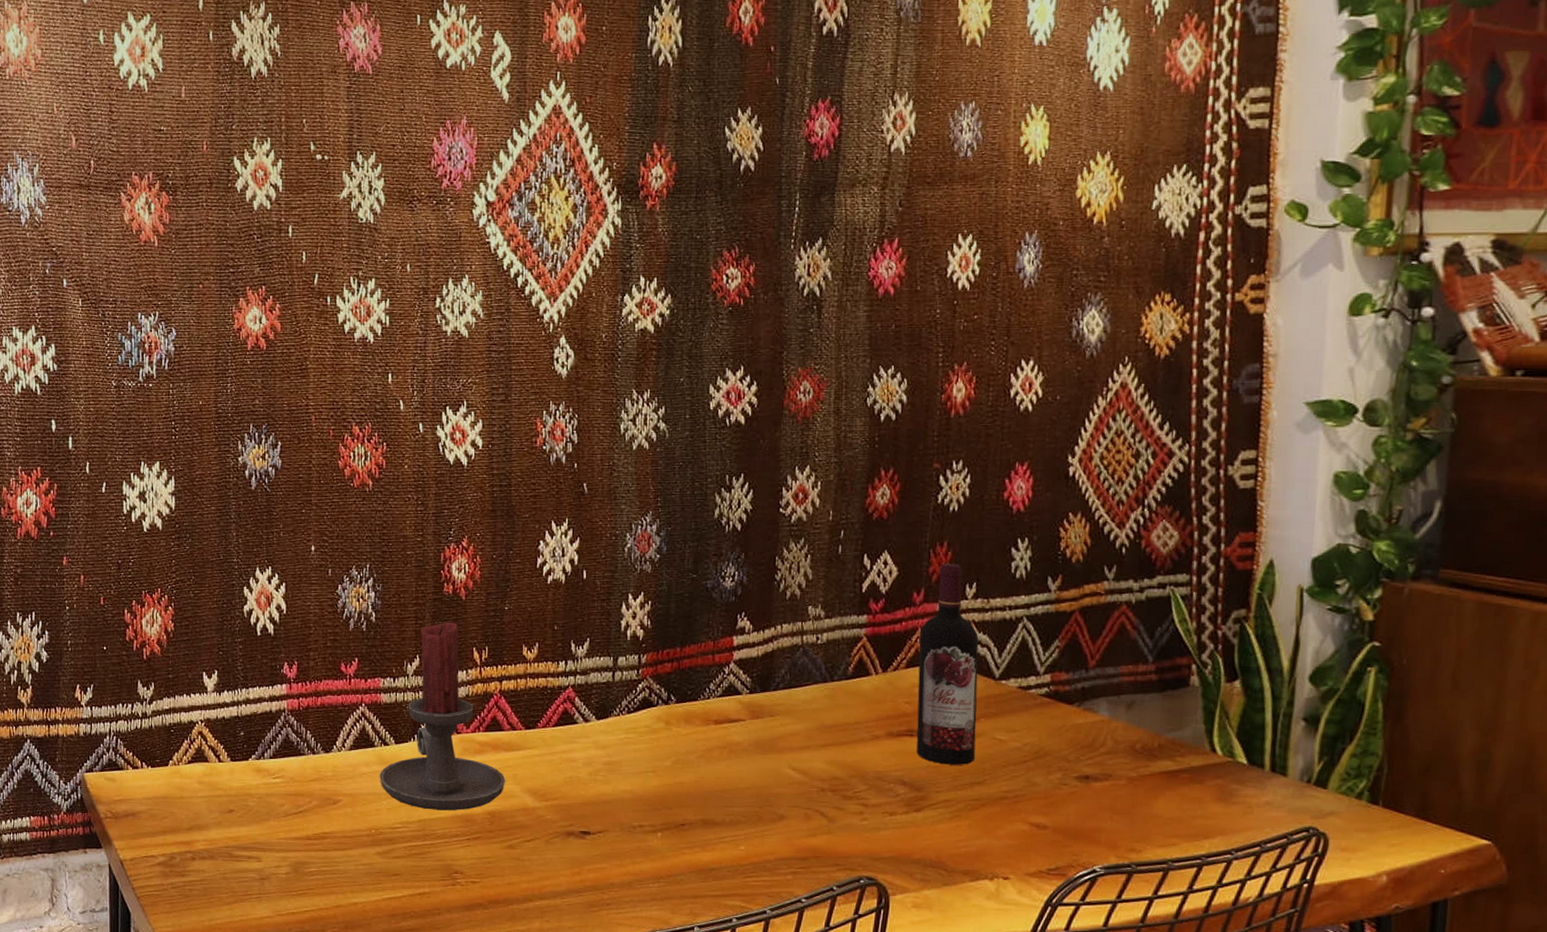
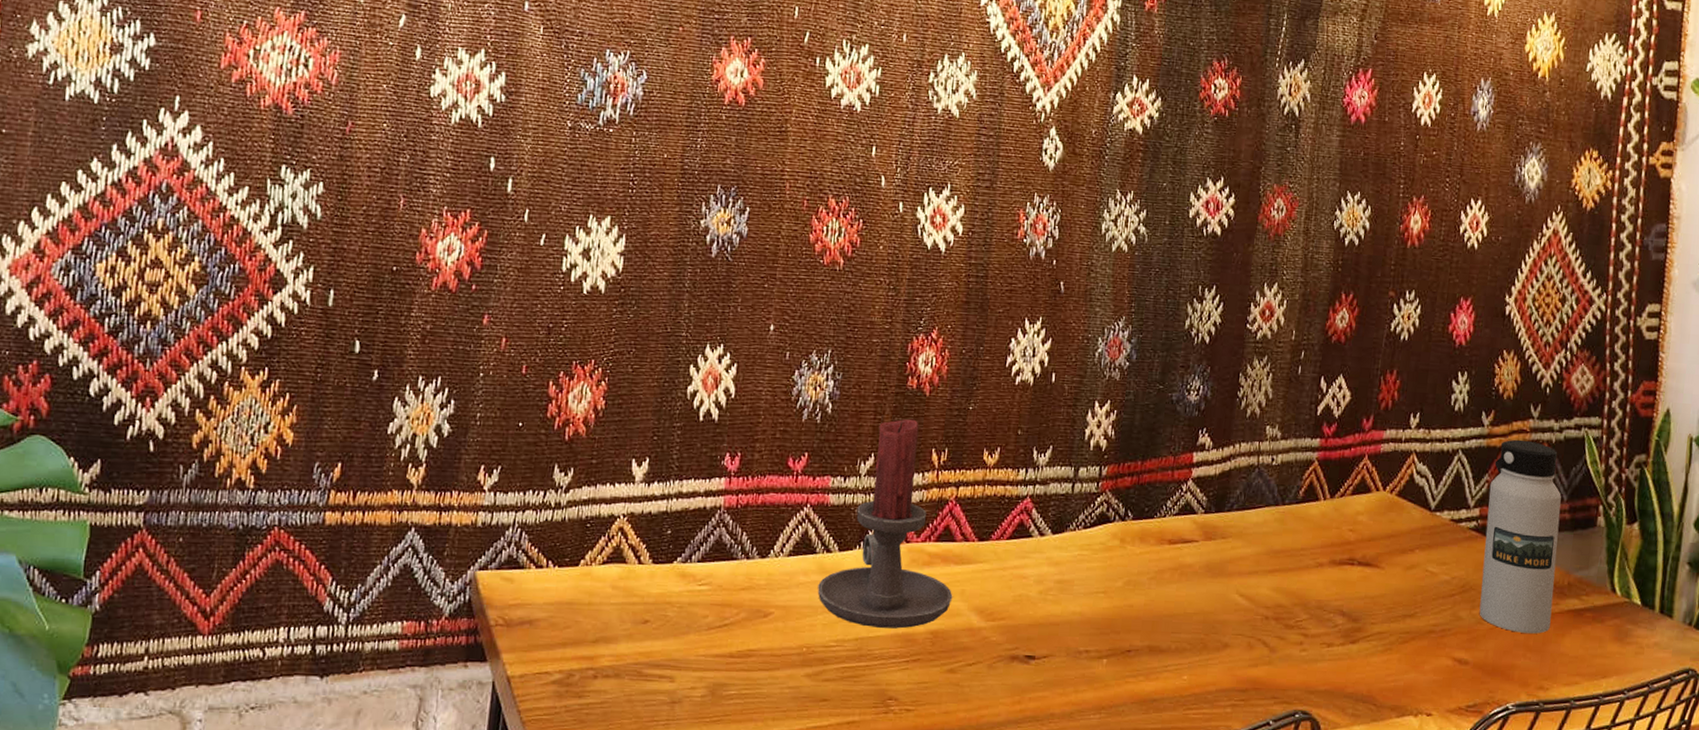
wine bottle: present [916,564,979,765] -> none [1356,391,1419,597]
water bottle: none [1056,602,1146,797] -> present [1479,439,1562,634]

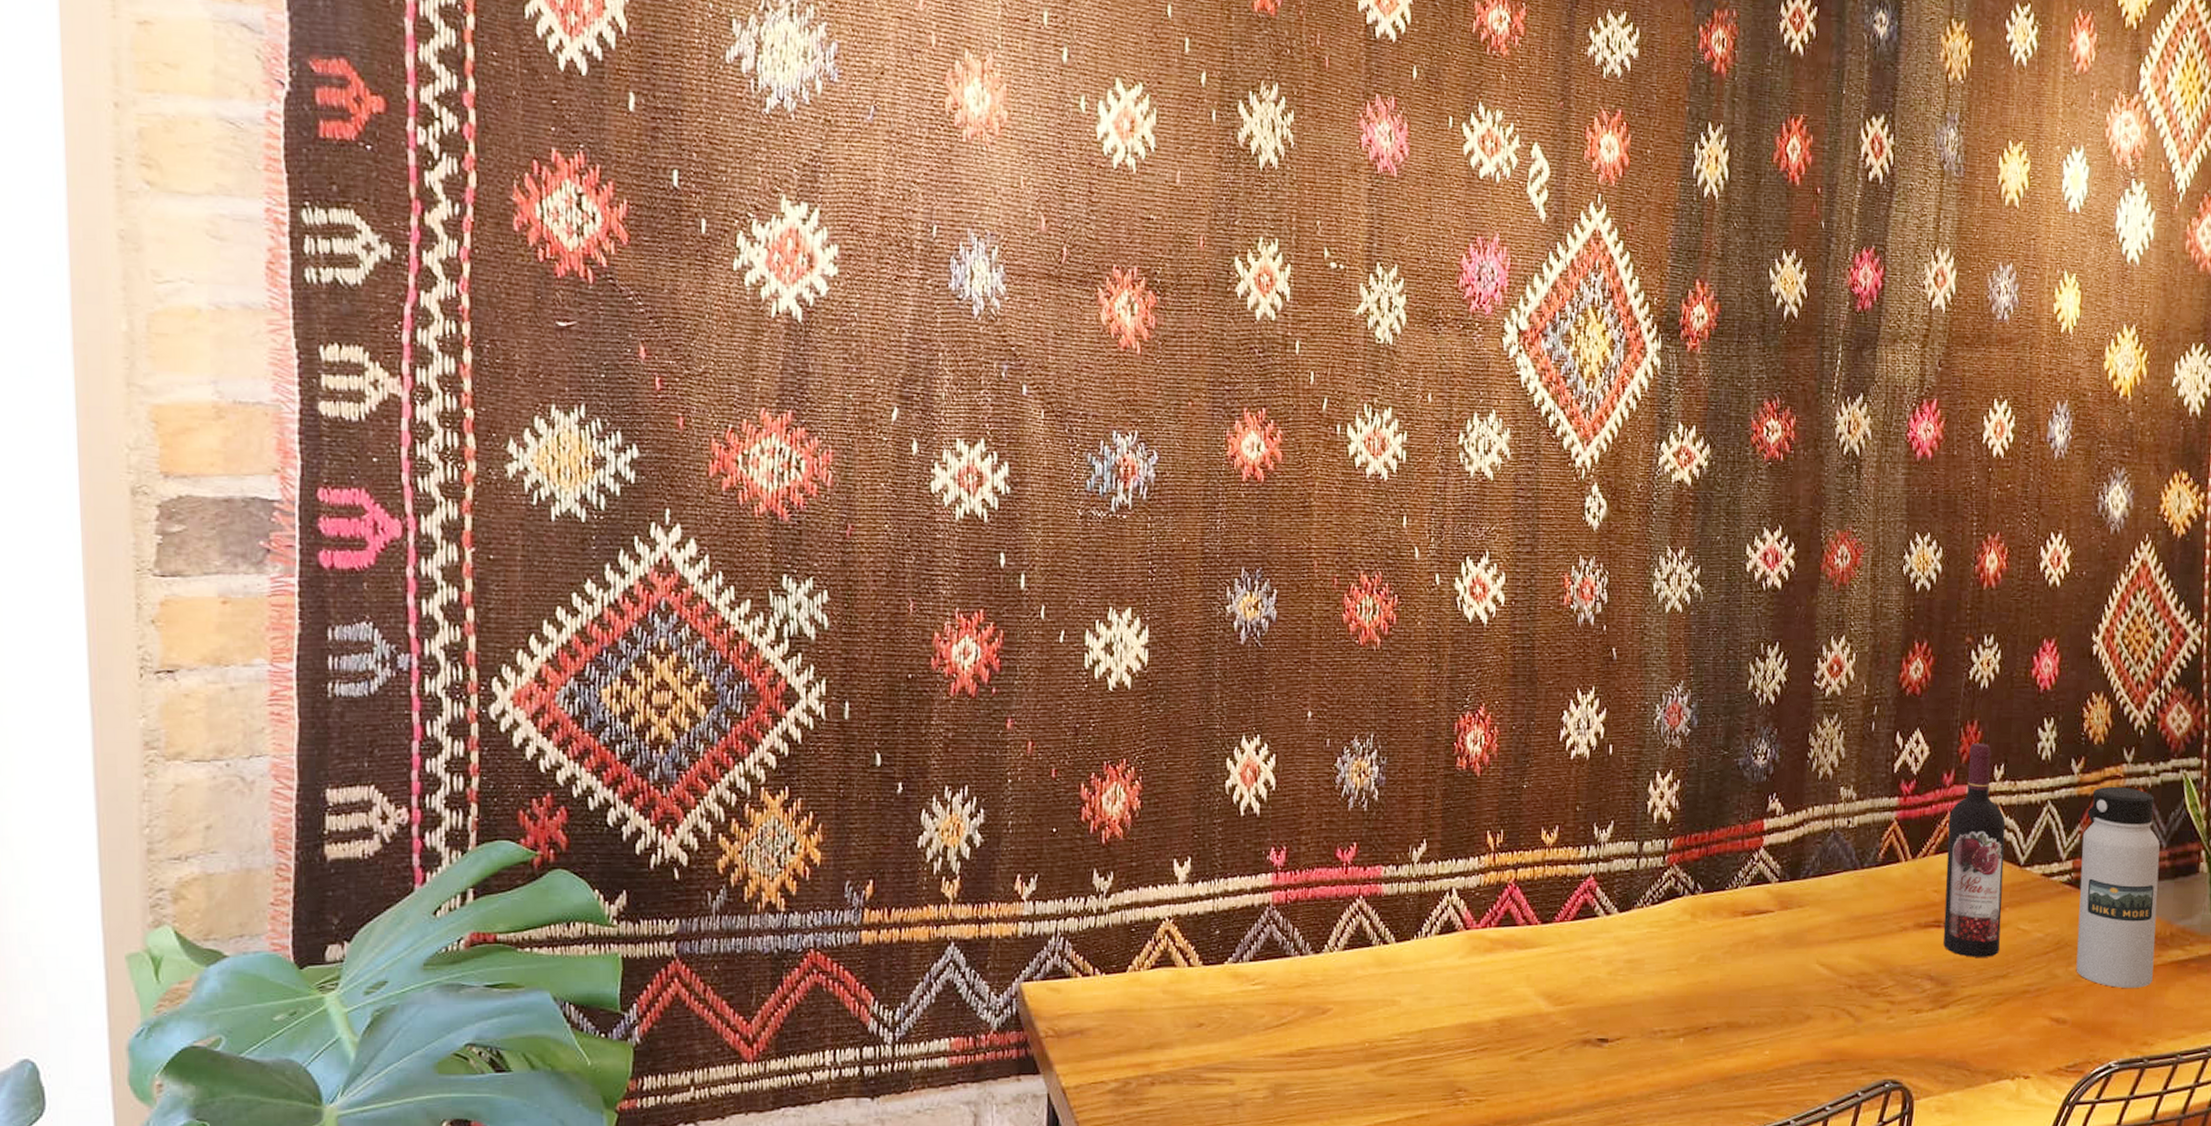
candle holder: present [817,419,953,629] -> none [1376,801,1518,1018]
wine bottle: none [1356,391,1419,597] -> present [1943,743,2006,957]

